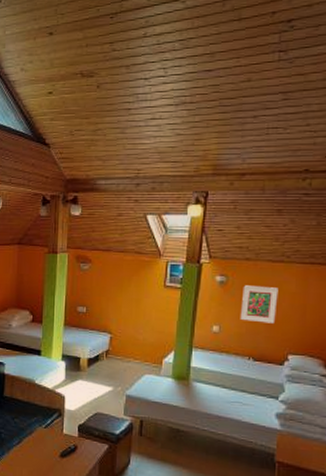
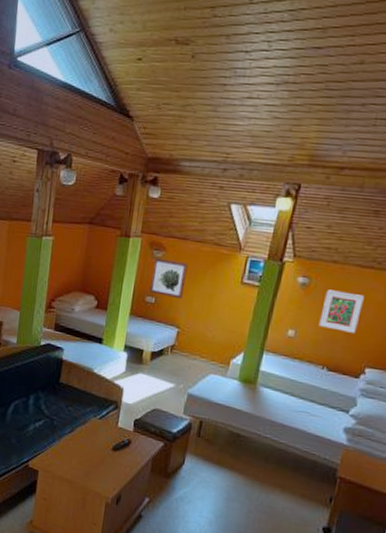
wall art: none [81,270,114,306] -> present [150,258,188,299]

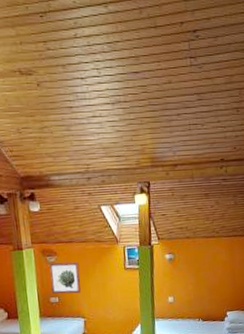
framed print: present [318,289,365,333] -> none [187,258,214,290]

